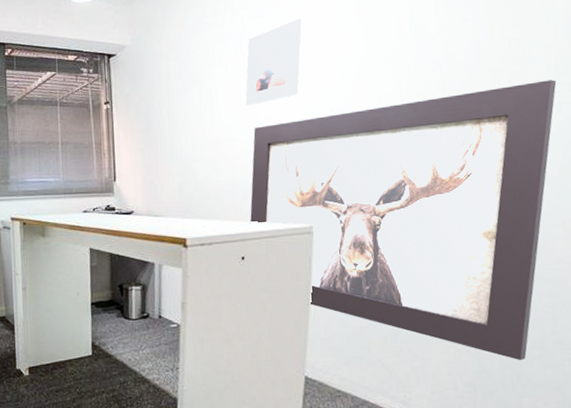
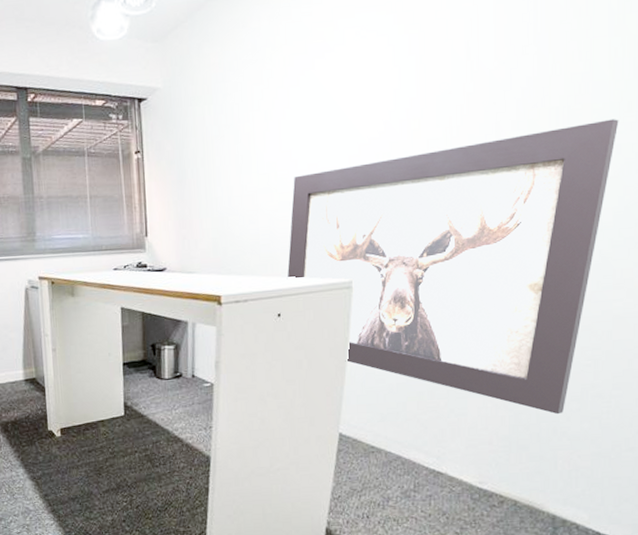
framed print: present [245,18,302,106] -> none [285,54,348,153]

